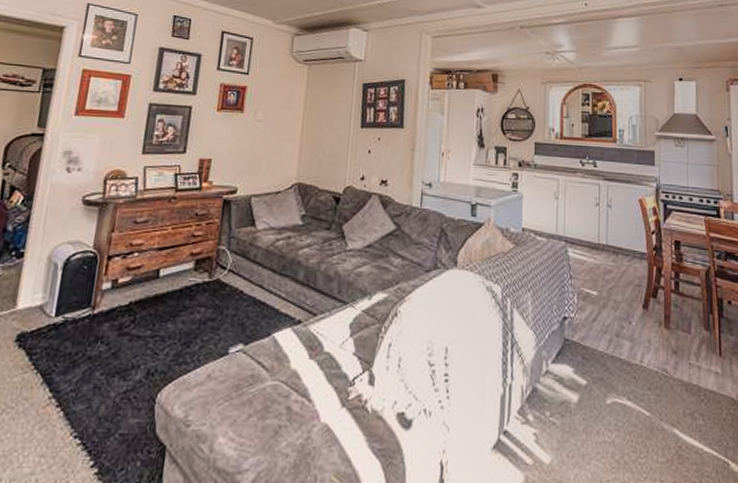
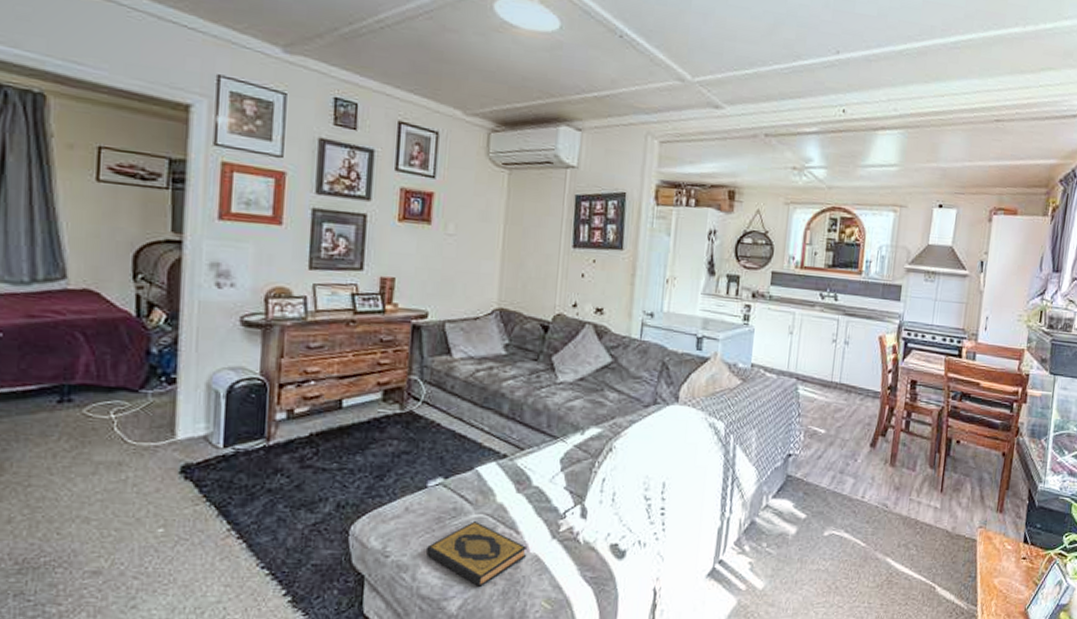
hardback book: none [223,389,318,459] -> present [425,521,527,587]

